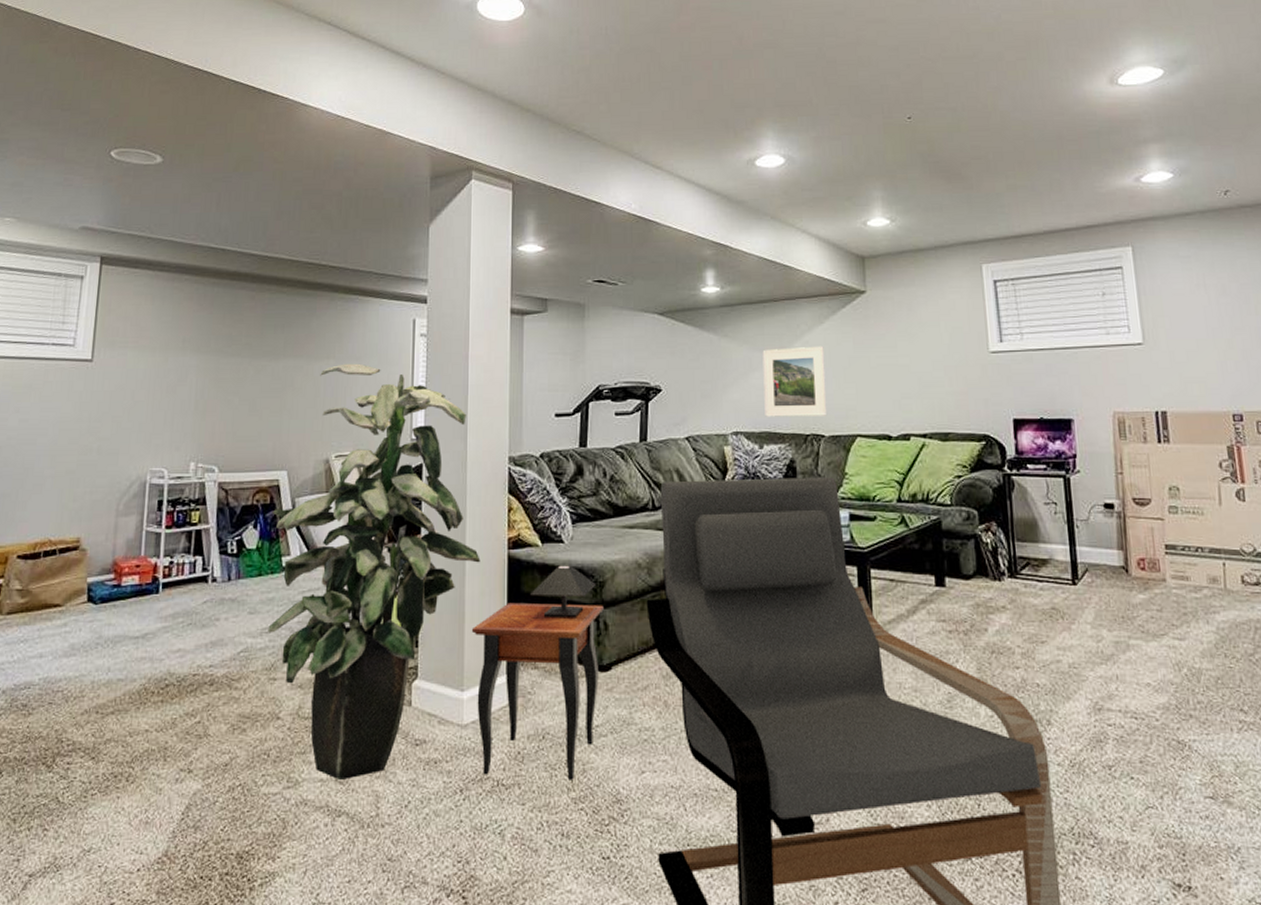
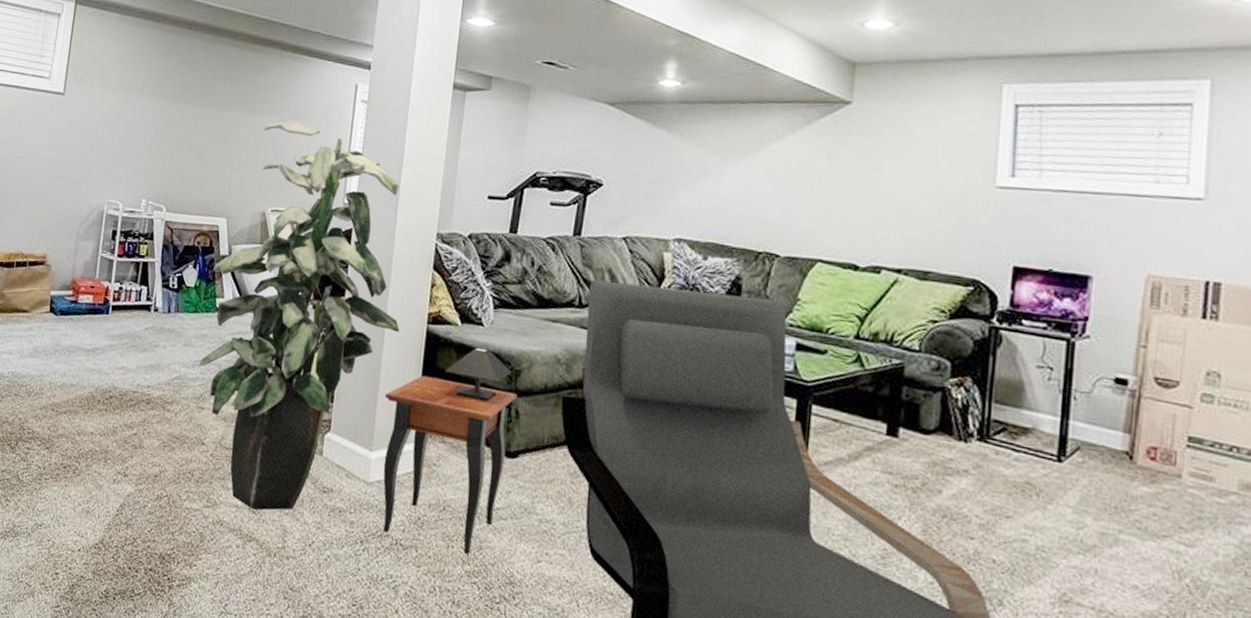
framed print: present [762,346,828,417] -> none [714,154,792,235]

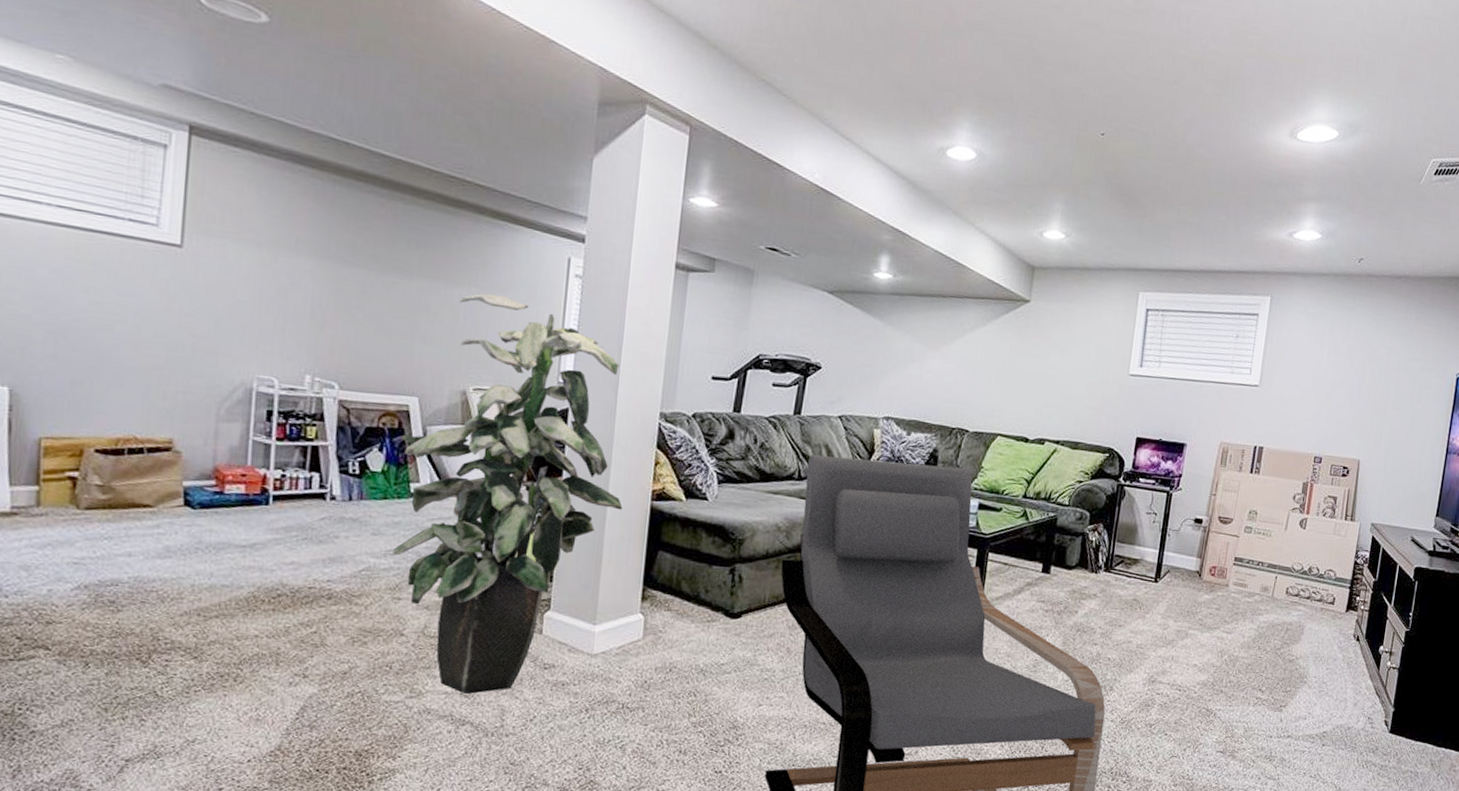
side table: present [383,347,517,554] -> none [607,520,741,708]

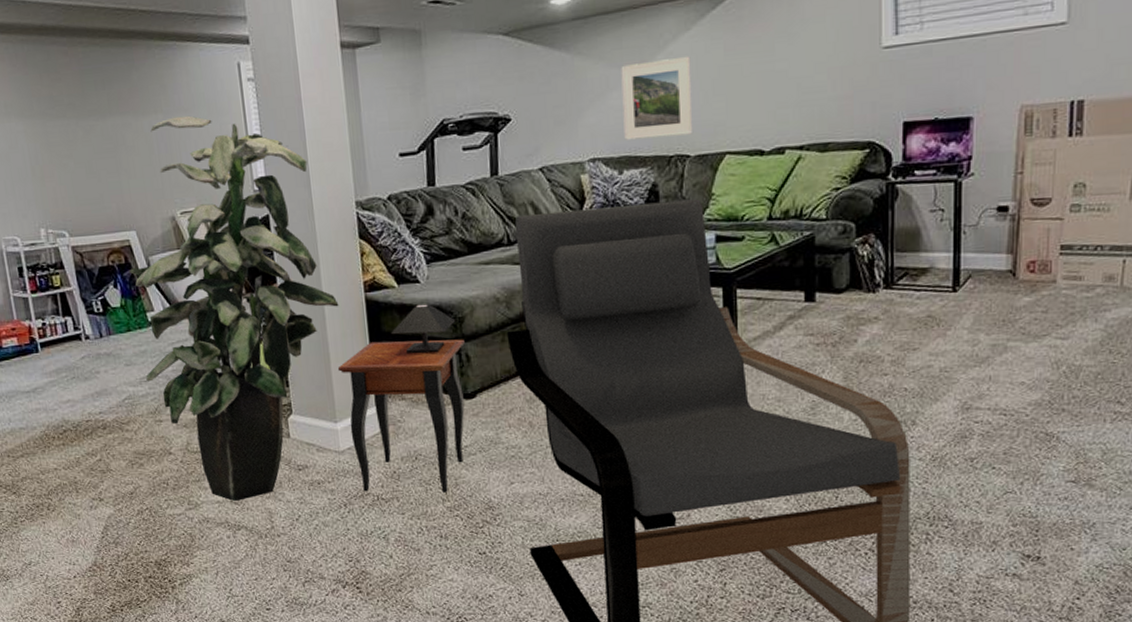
side table: none [607,520,741,708] -> present [337,304,465,493]
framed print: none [917,342,982,413] -> present [621,56,694,140]

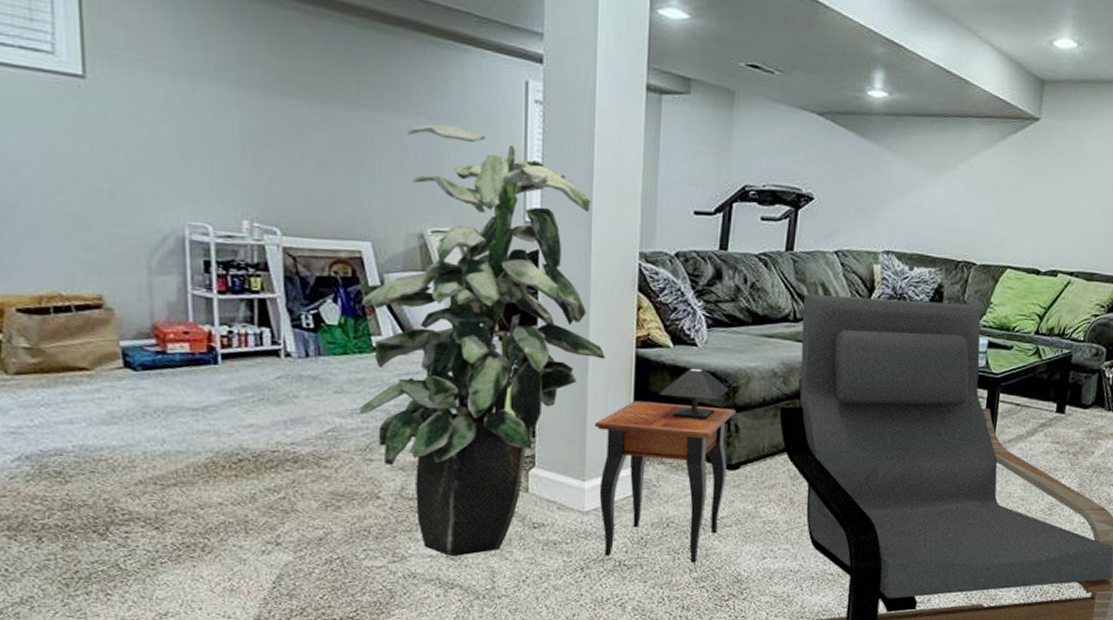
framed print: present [621,56,694,140] -> none [919,168,989,245]

